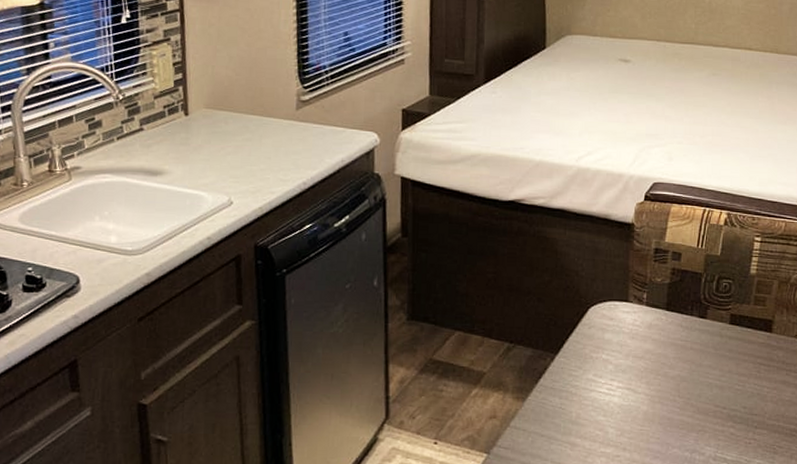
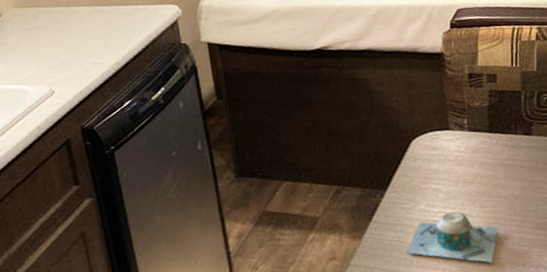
mug: none [568,385,661,442] -> present [407,211,499,263]

